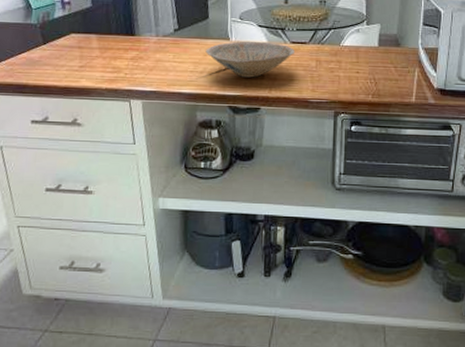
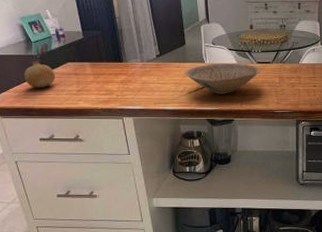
fruit: none [19,29,57,62] -> present [24,60,56,88]

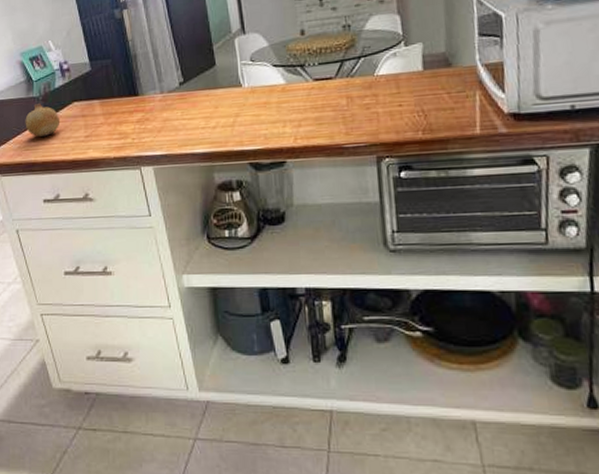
bowl: present [184,62,261,94] -> none [216,82,320,128]

